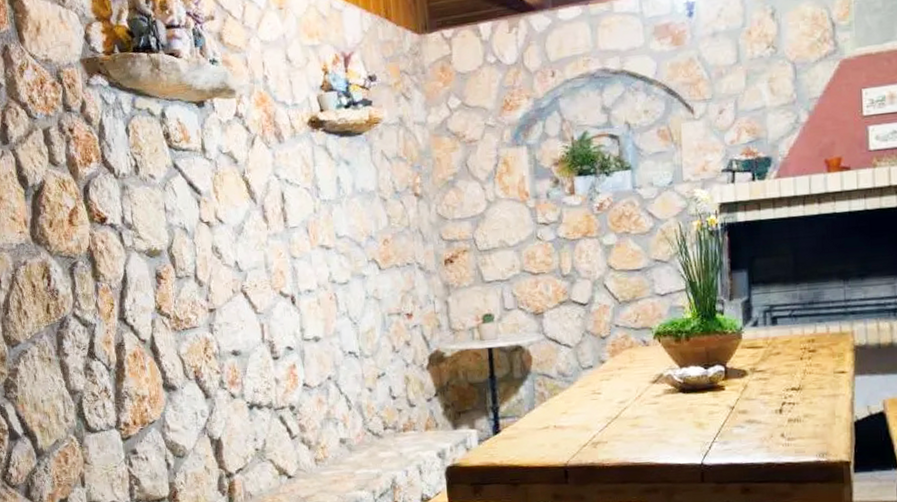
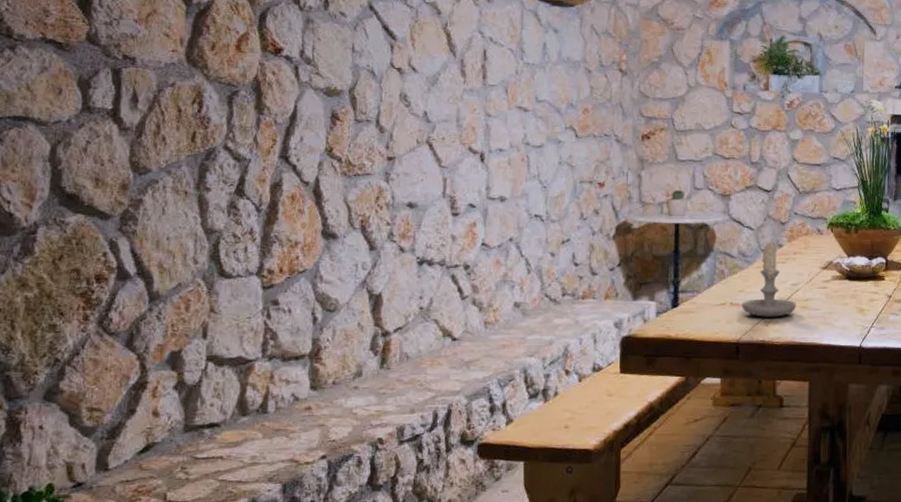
candle: none [566,355,626,439] -> present [742,239,796,317]

